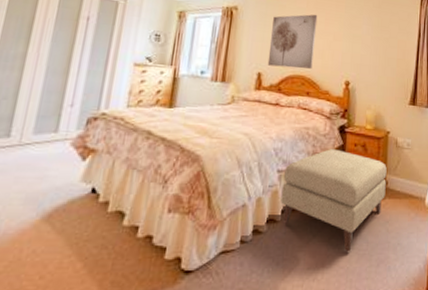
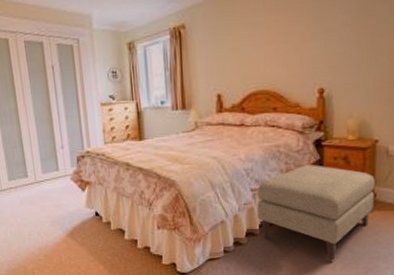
wall art: present [267,14,318,69] -> none [225,13,278,85]

